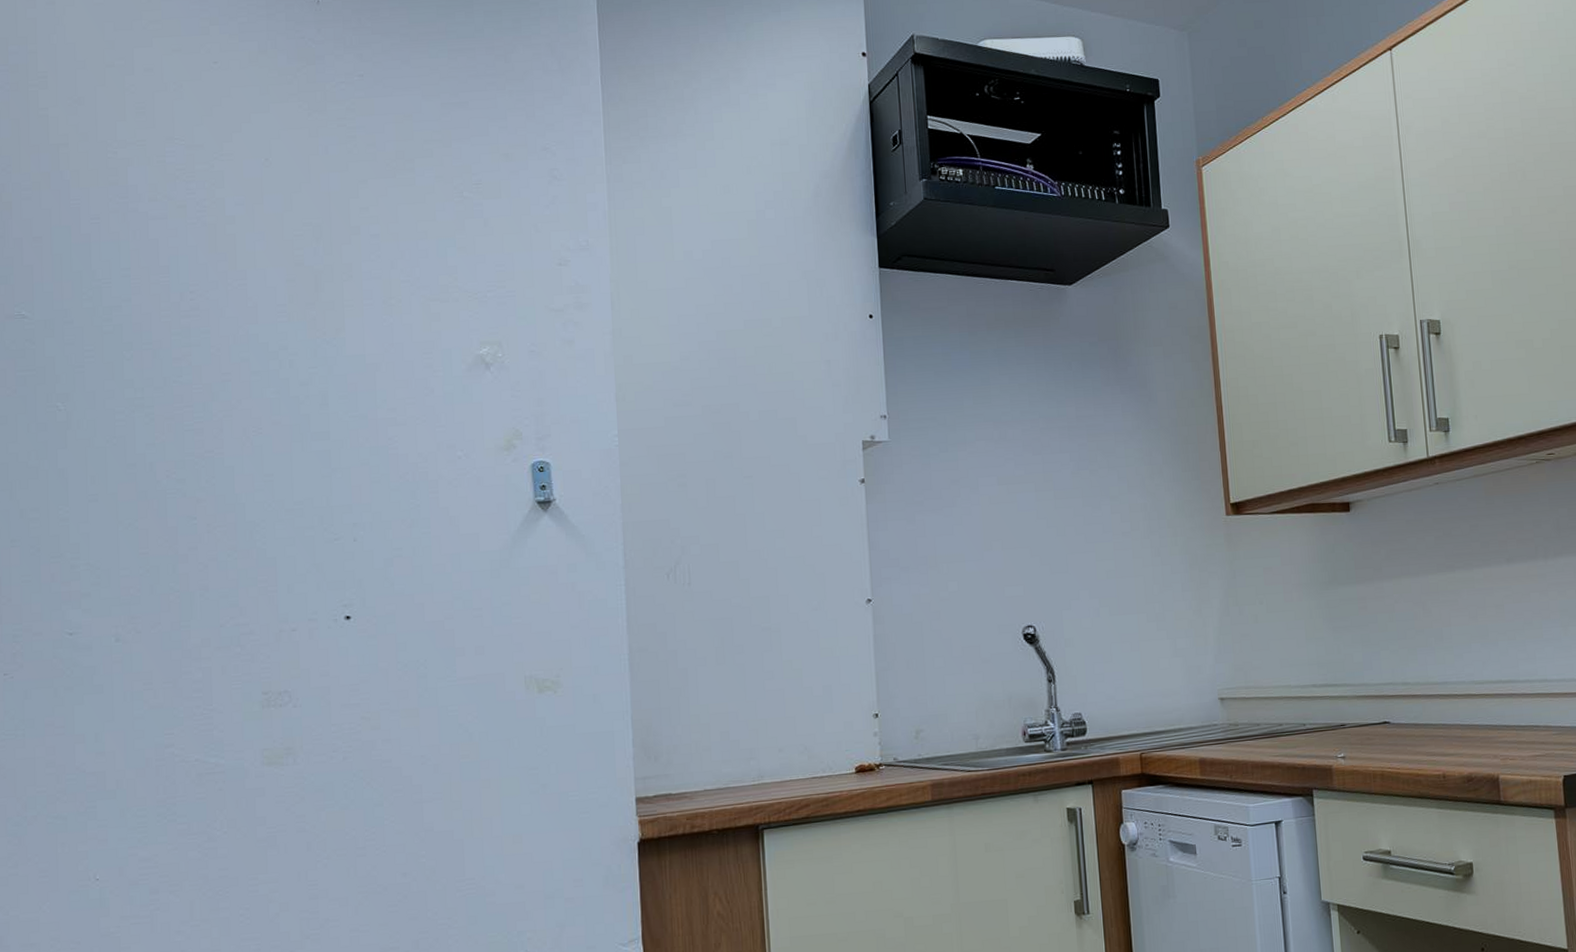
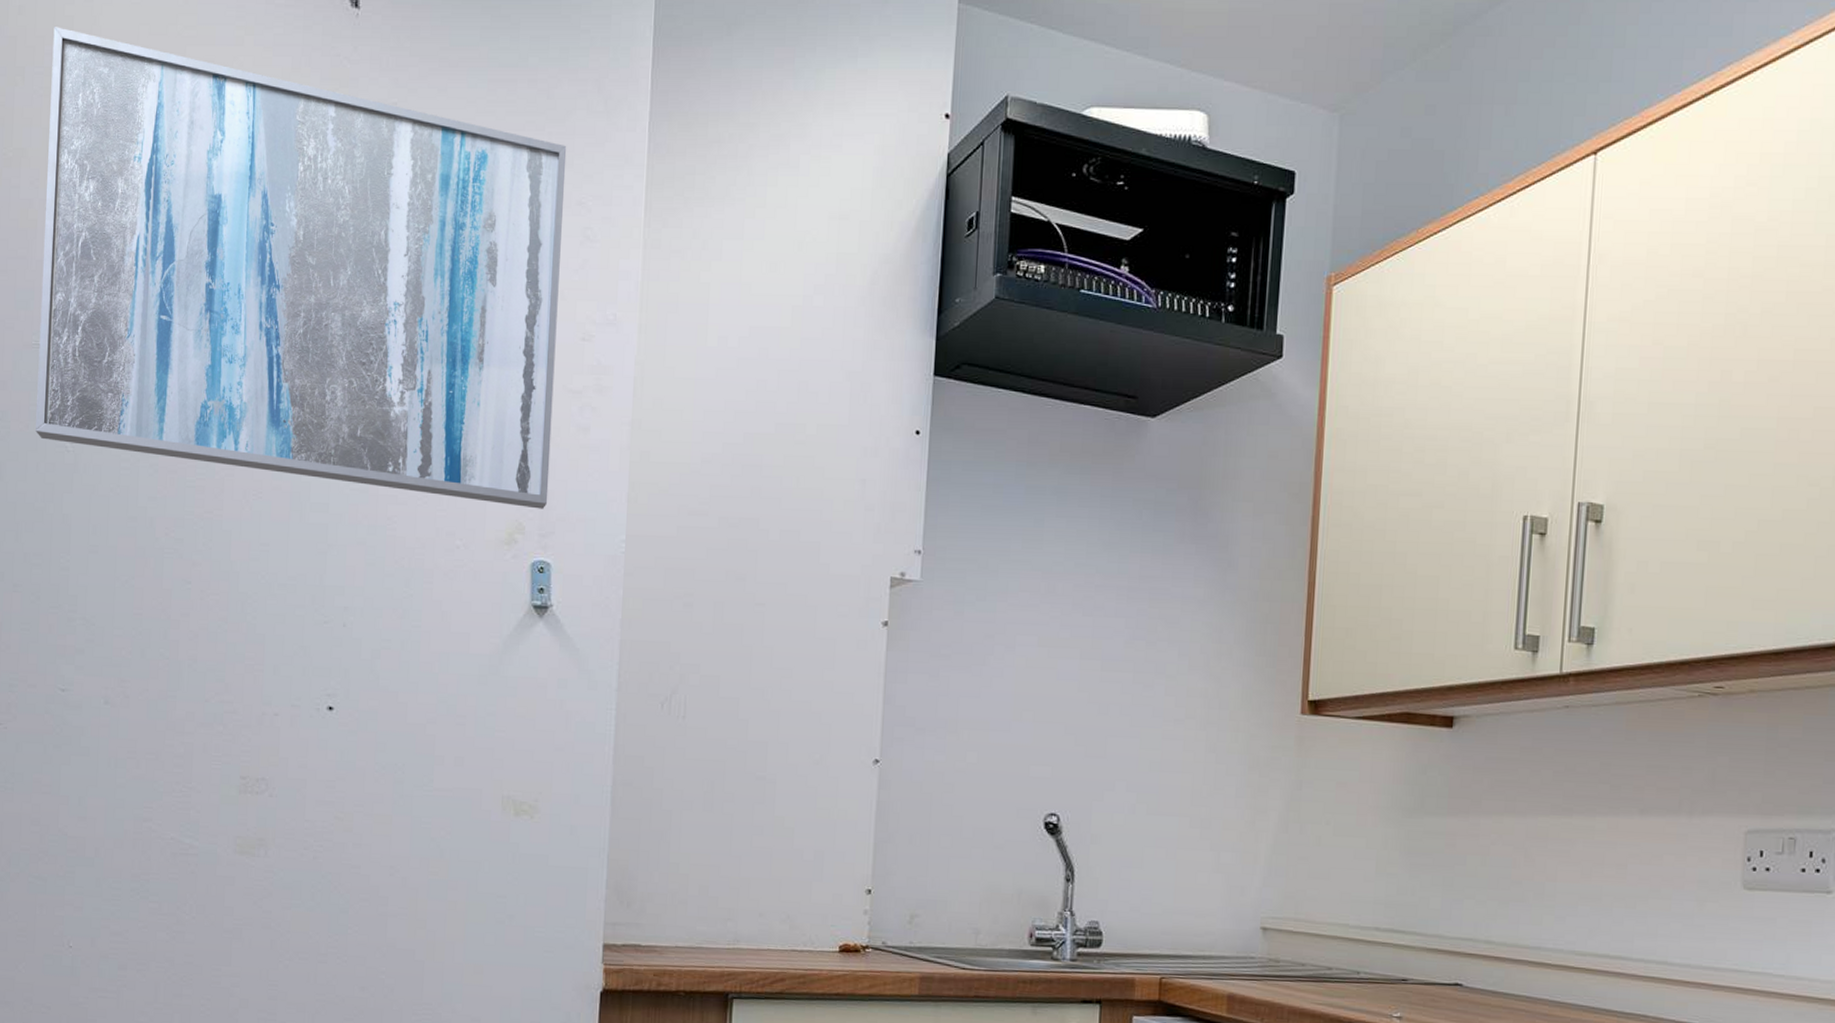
wall art: none [16,28,541,416] -> present [36,27,567,509]

